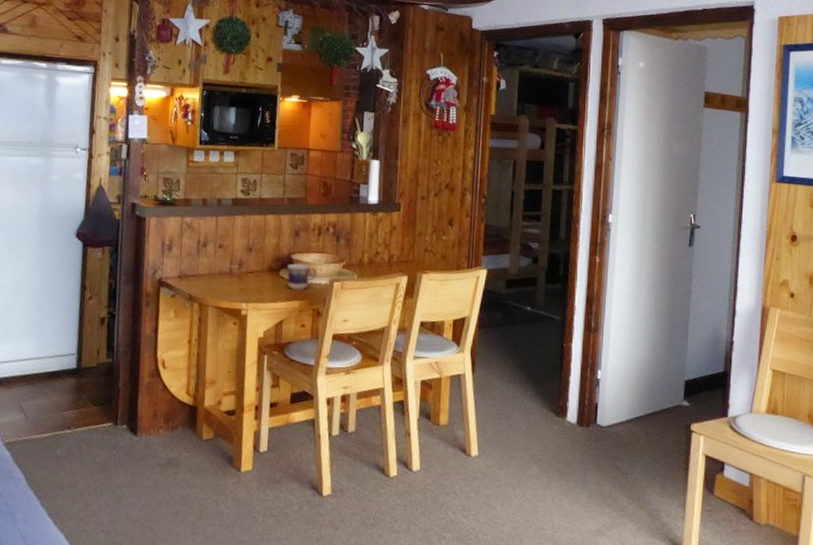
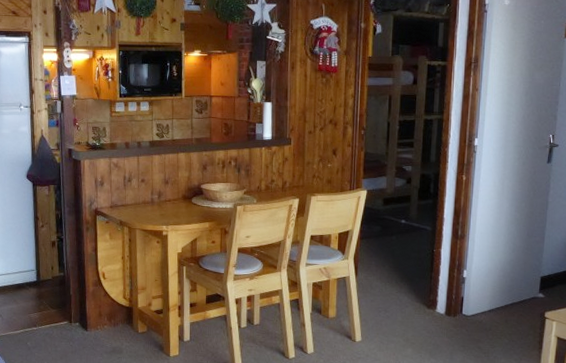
cup: present [287,263,316,291] -> none [197,192,222,214]

